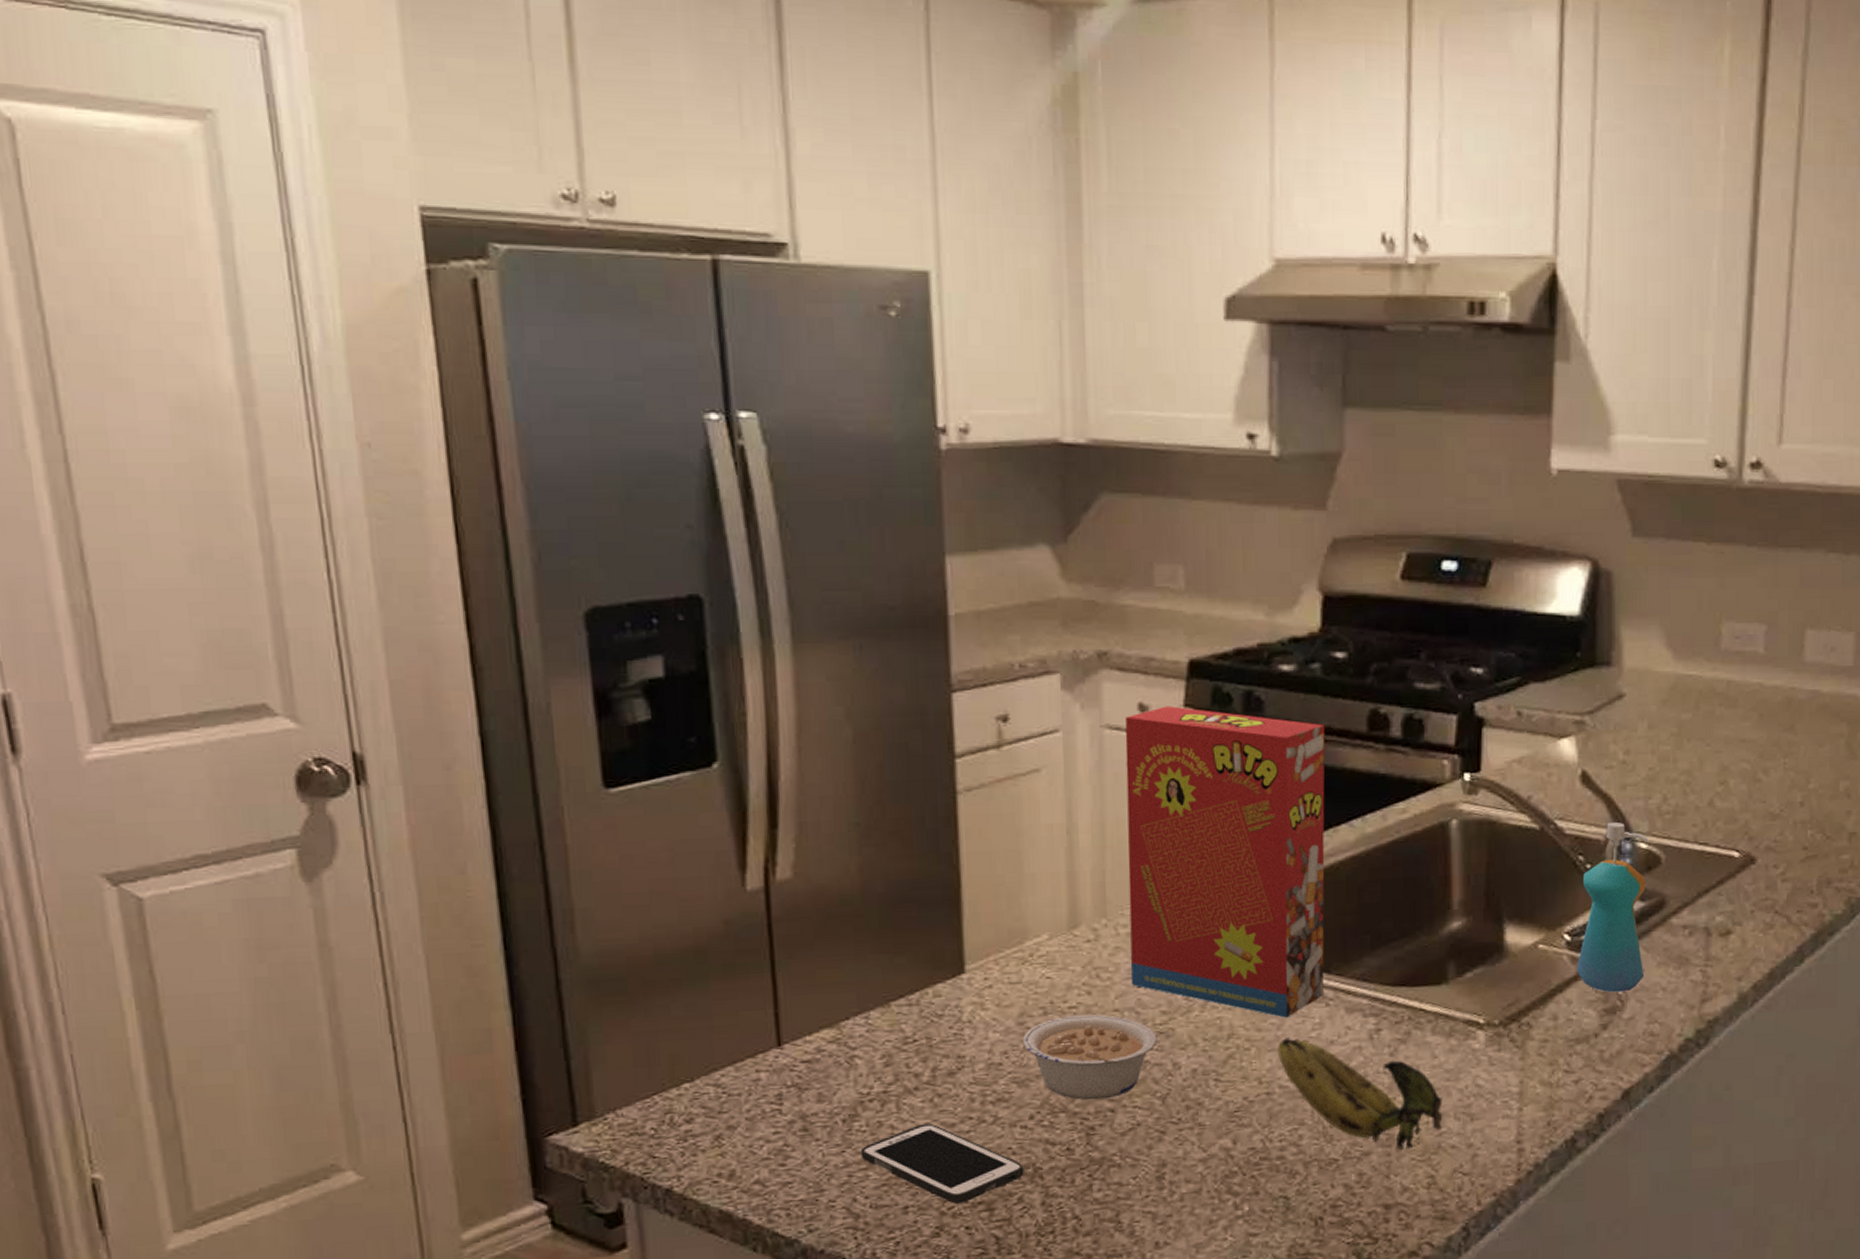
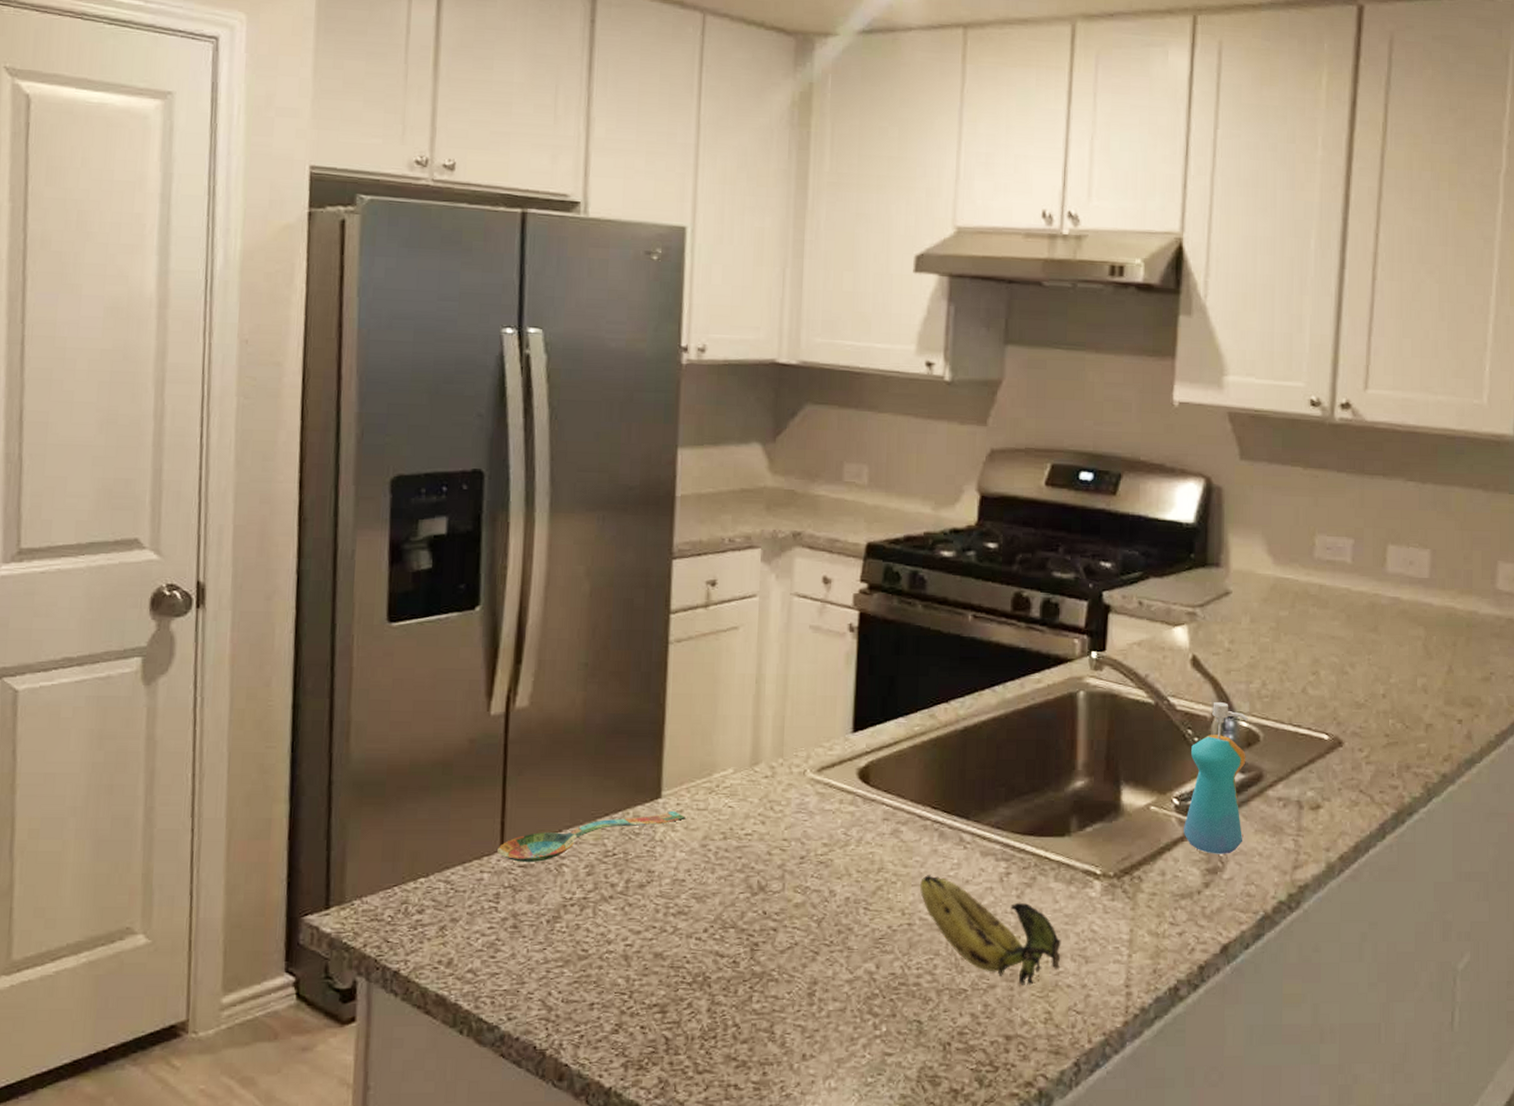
spoon: none [774,986,996,1057] -> present [497,810,685,862]
cell phone: present [860,1123,1024,1204] -> none [558,929,695,1004]
legume: present [1023,1014,1157,1101] -> none [704,842,818,919]
cereal box: present [1125,706,1325,1018] -> none [799,580,976,857]

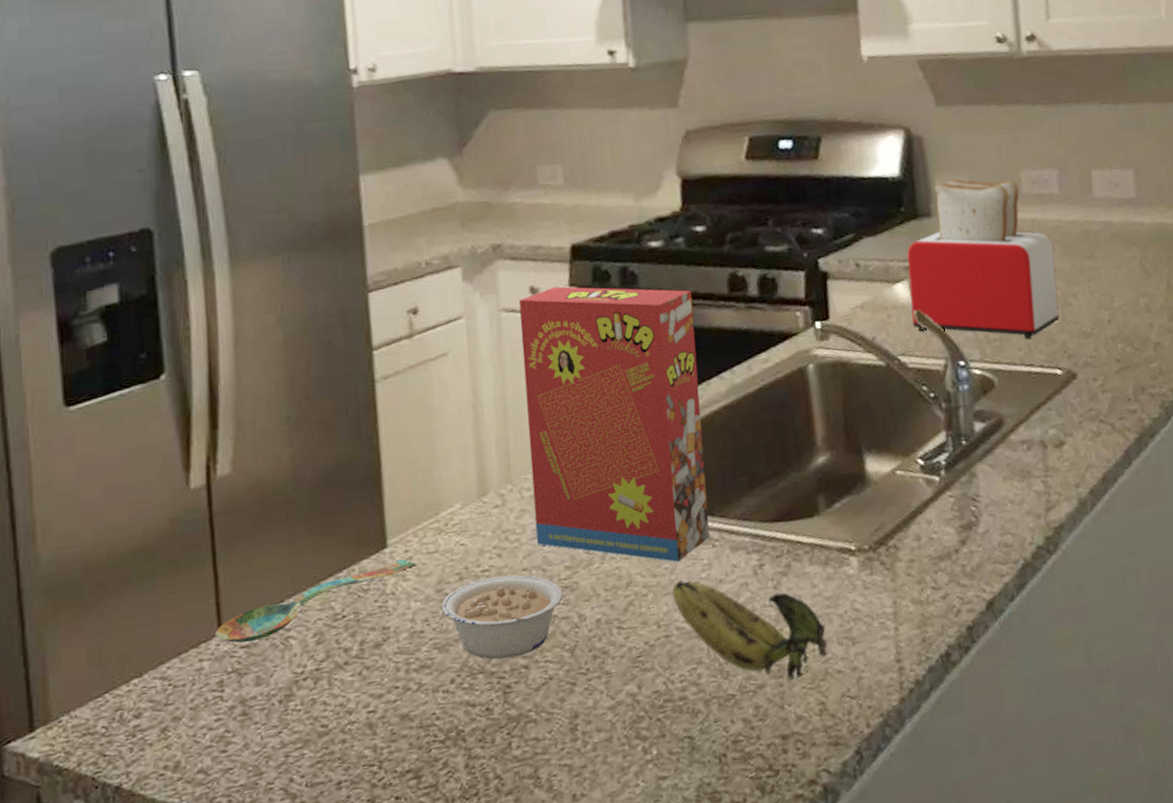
legume: none [704,842,818,919] -> present [442,575,563,660]
cereal box: none [799,580,976,857] -> present [519,286,710,562]
soap dispenser: present [1184,701,1248,854] -> none [928,352,993,510]
toaster: none [1186,534,1339,700] -> present [907,179,1060,339]

